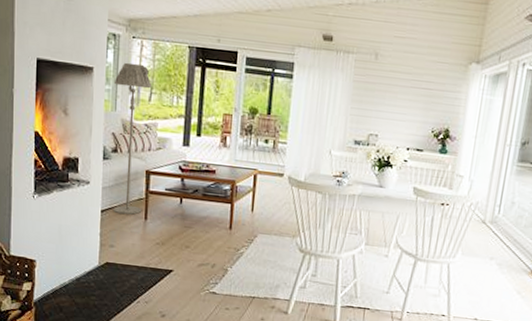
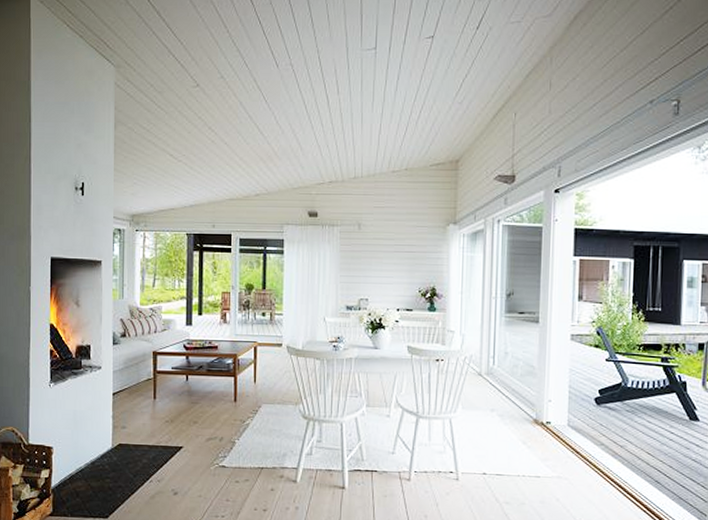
floor lamp: present [113,62,152,215] -> none [121,253,155,396]

